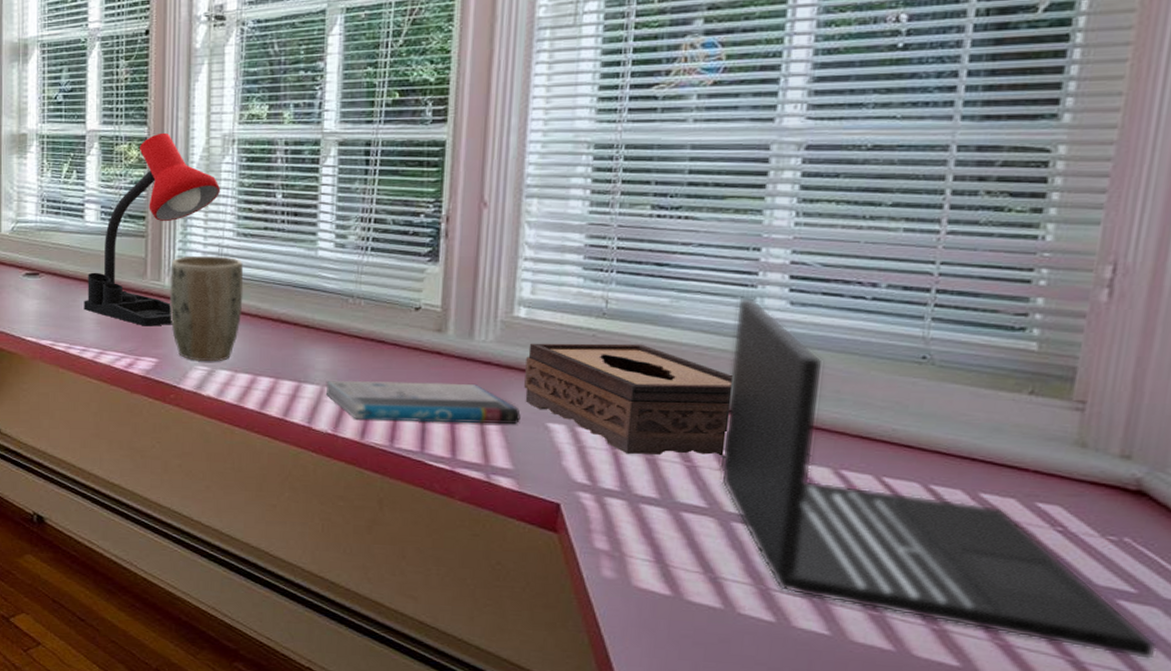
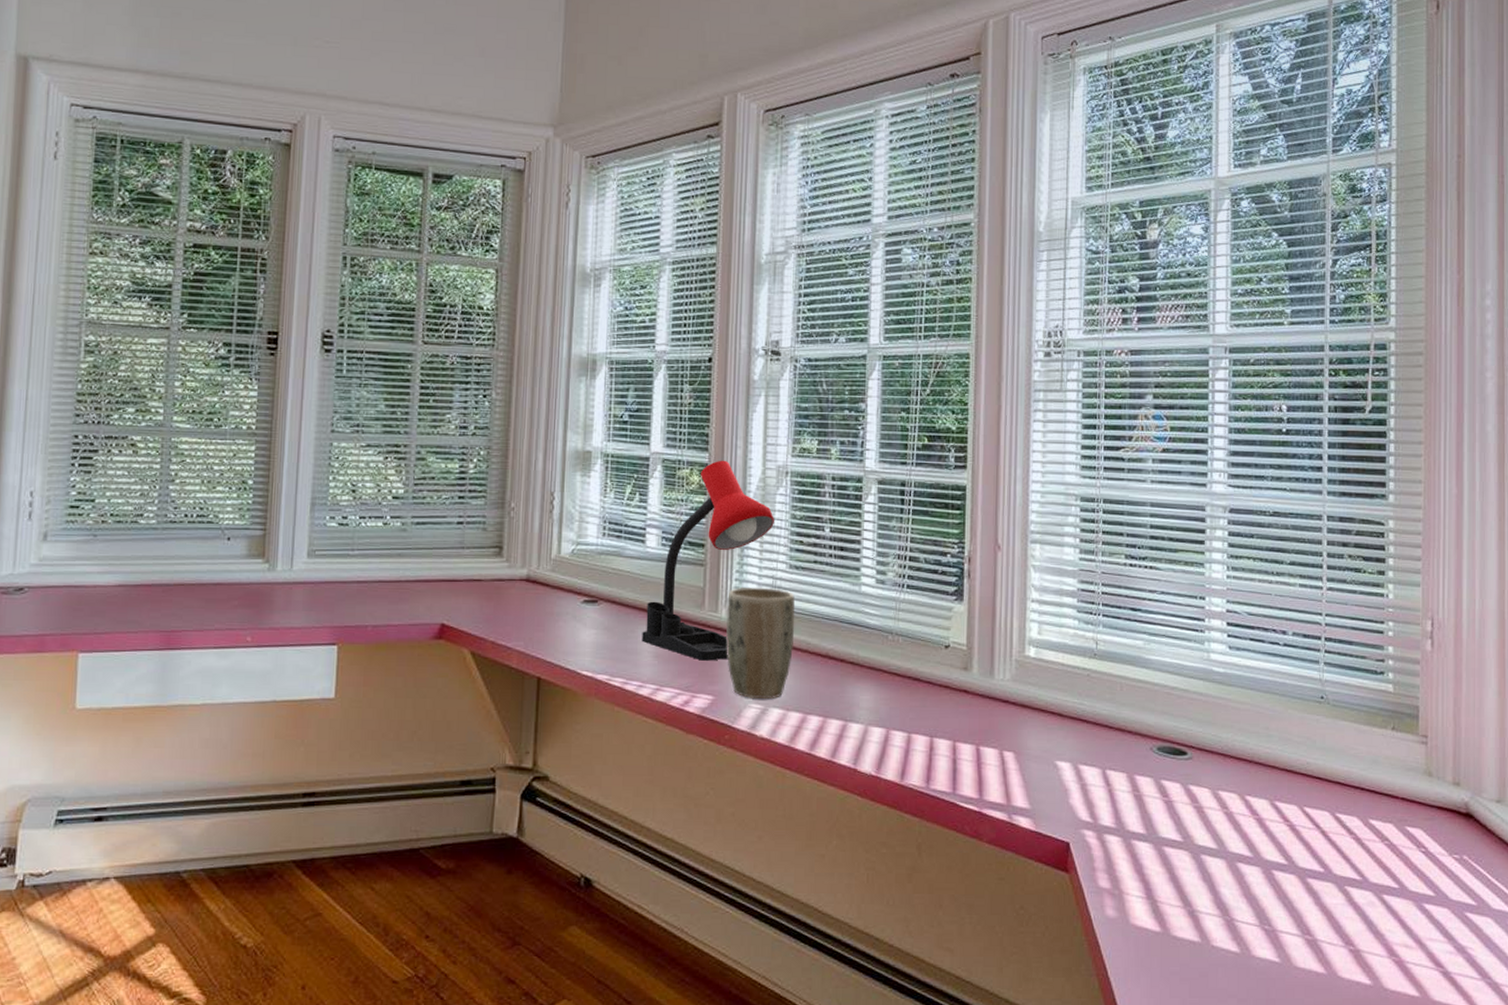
book: present [326,380,521,424] -> none [870,718,1034,762]
tissue box: present [524,343,732,458] -> none [1036,682,1193,792]
laptop: present [718,297,1157,660] -> none [1188,641,1494,966]

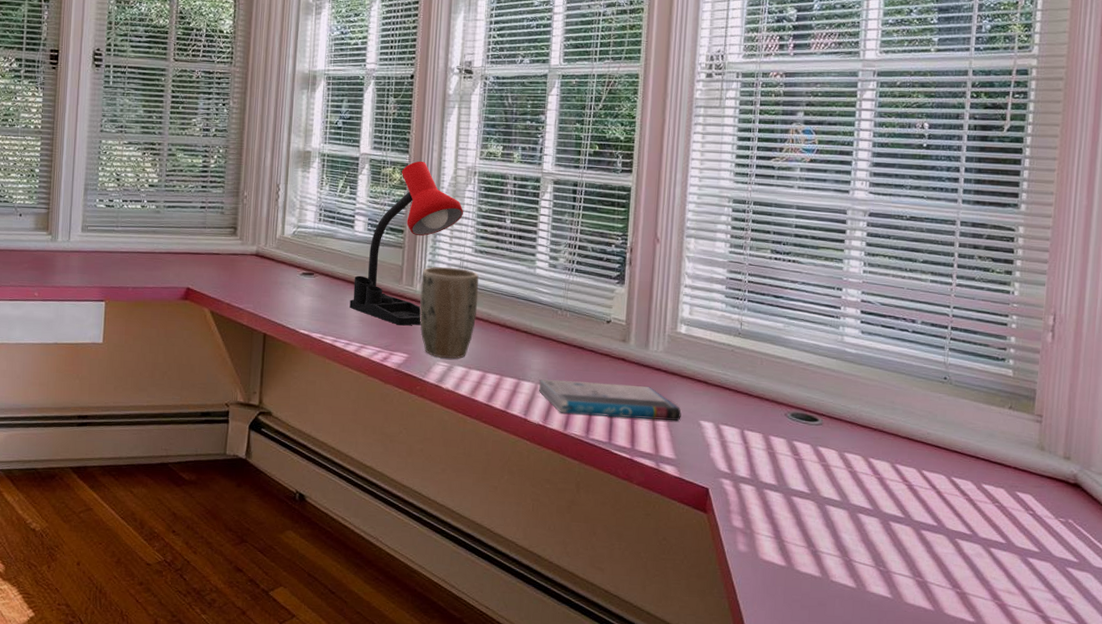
book: none [870,718,1034,762] -> present [539,379,681,421]

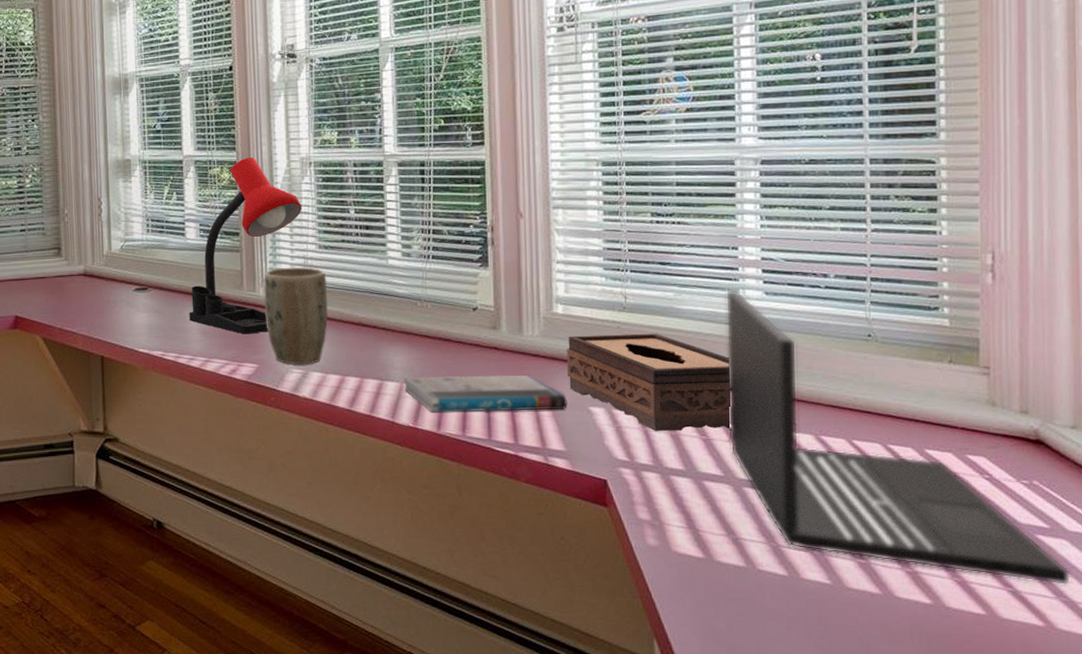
tissue box: none [684,354,825,452] -> present [567,333,731,431]
laptop: none [817,325,1092,614] -> present [725,289,1070,586]

